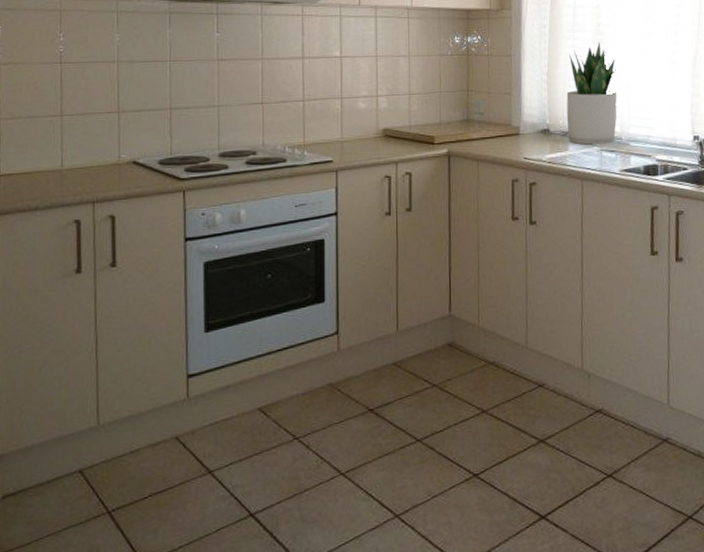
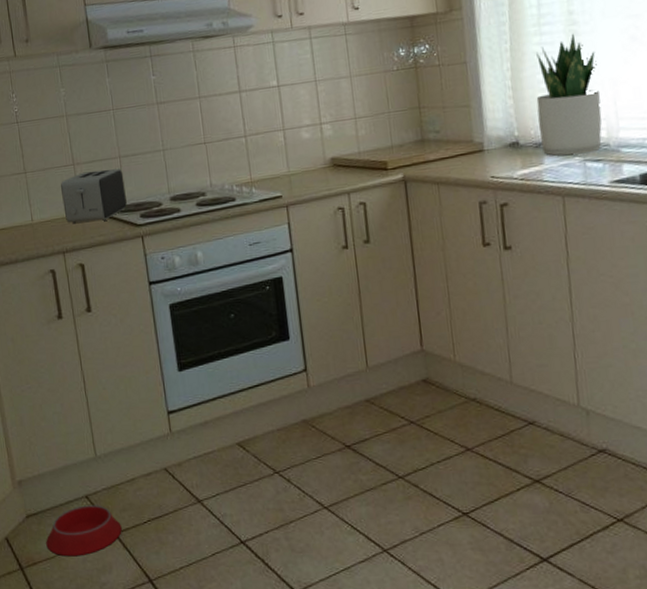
pet bowl: none [22,480,117,542] -> present [46,505,122,557]
toaster: none [100,120,172,173] -> present [61,169,127,224]

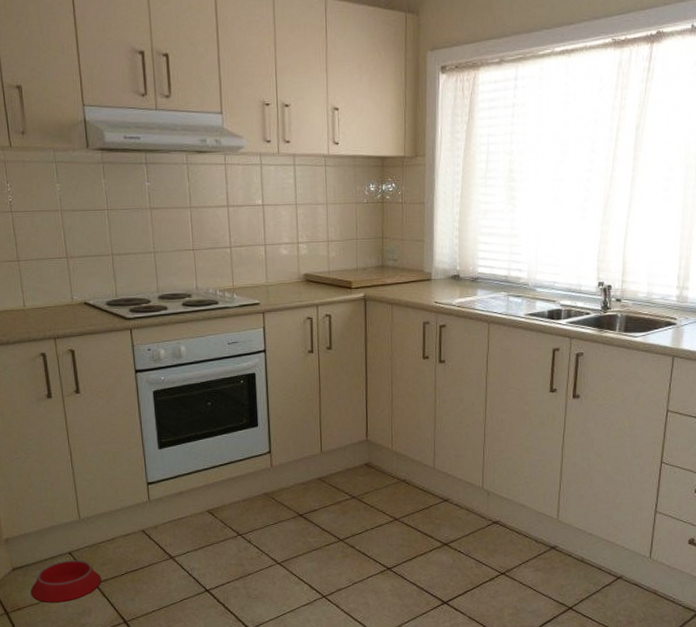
toaster: present [61,169,127,224] -> none [54,265,117,313]
planter: present [536,33,602,156] -> none [476,188,527,290]

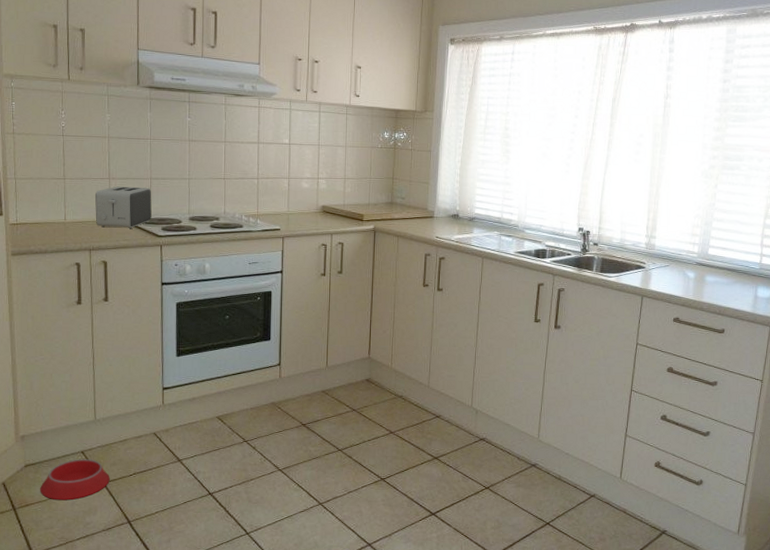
toaster: none [54,265,117,313] -> present [95,186,152,229]

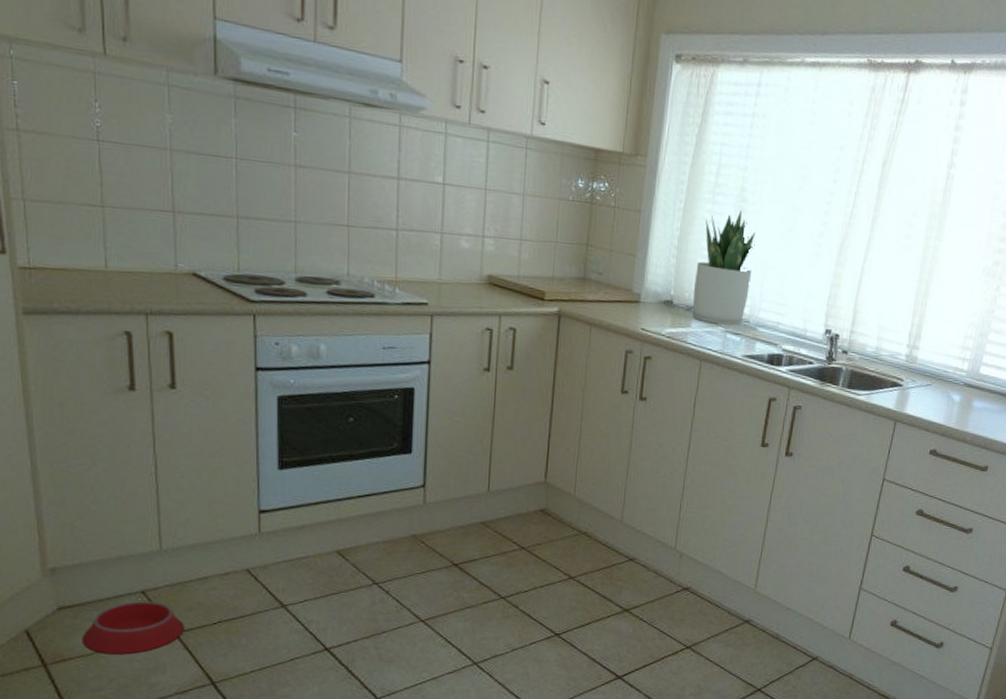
toaster: present [95,186,152,229] -> none [153,224,240,289]
planter: none [473,143,519,230] -> present [692,209,756,326]

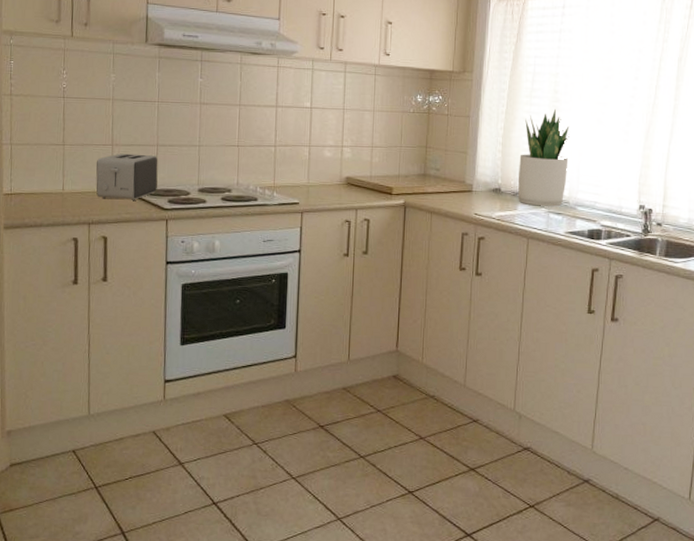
pet bowl: present [82,601,184,655] -> none [26,459,103,506]
toaster: none [153,224,240,289] -> present [96,153,158,201]

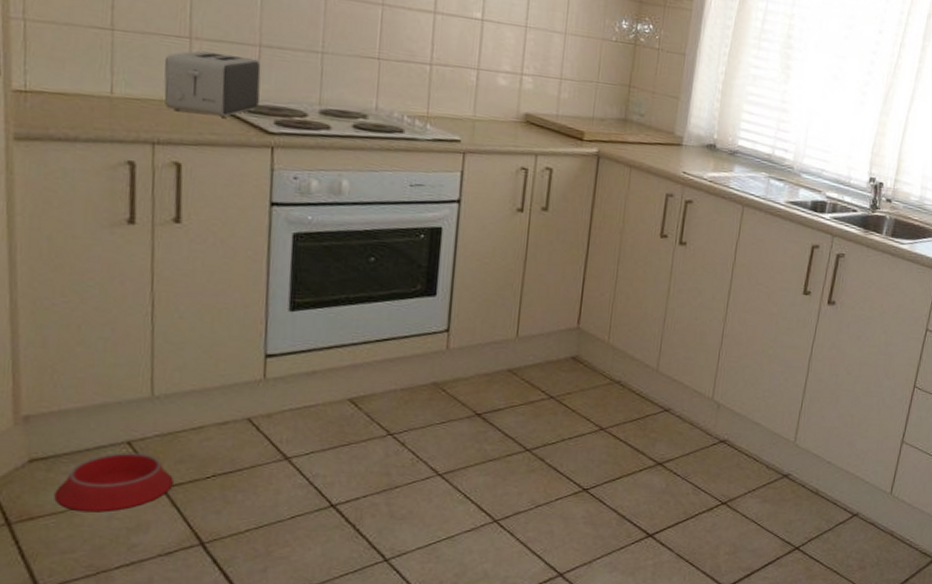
pet bowl: none [26,459,103,506] -> present [54,452,173,512]
planter: present [517,108,570,207] -> none [735,56,801,172]

